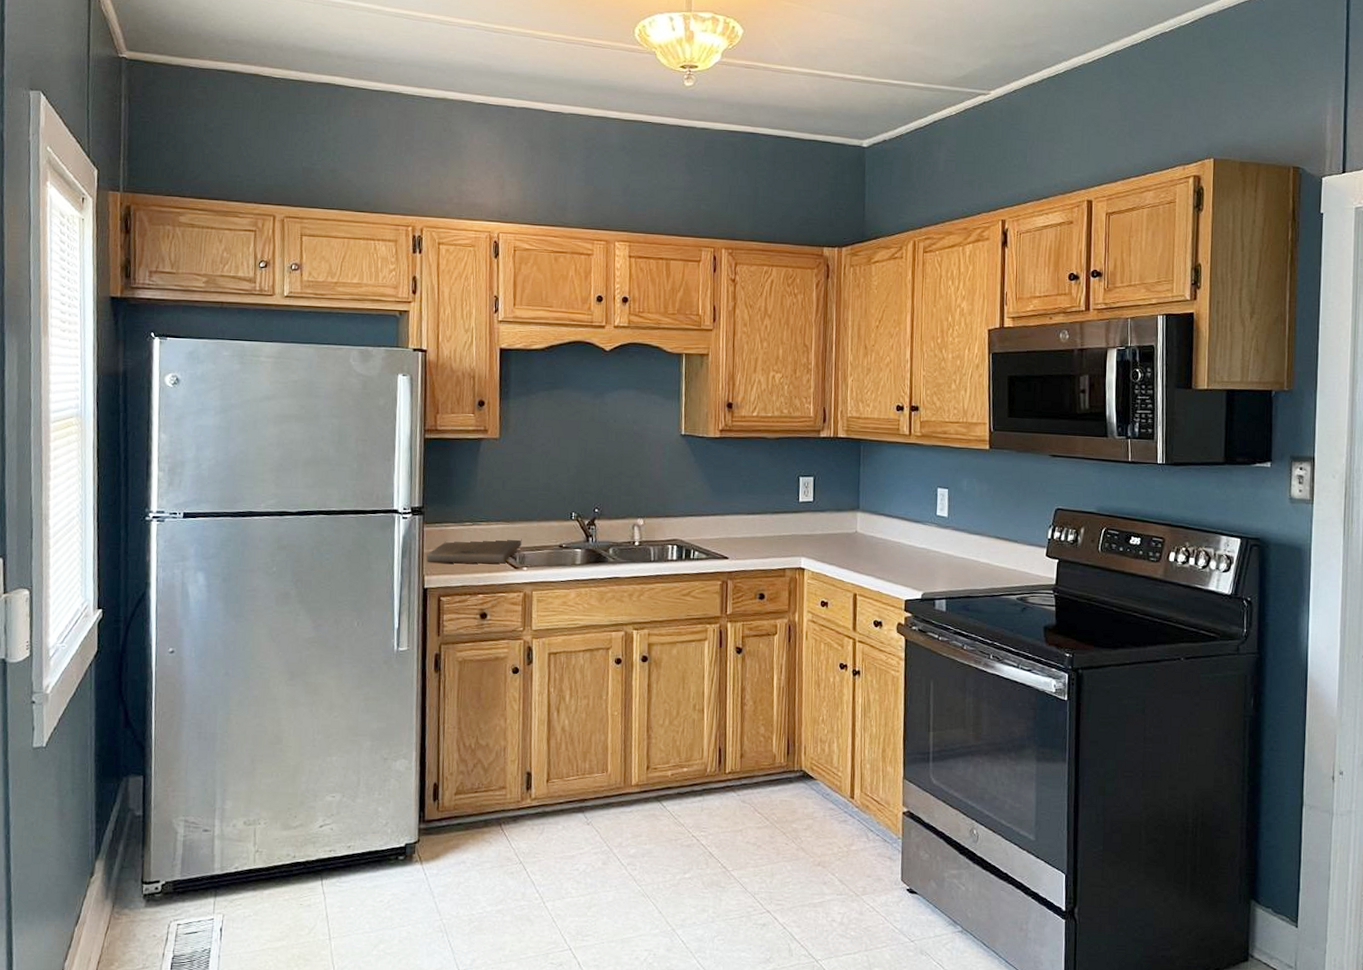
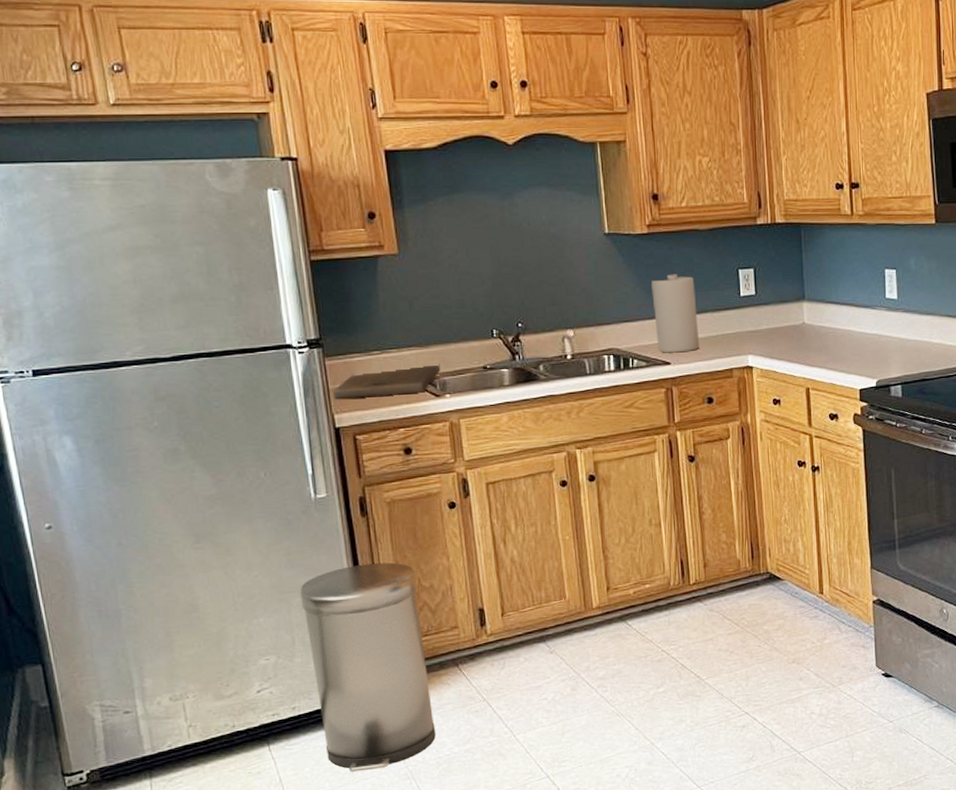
pedal bin: none [370,716,475,918] -> present [300,562,436,772]
paper towel holder: none [718,476,758,549] -> present [651,274,700,353]

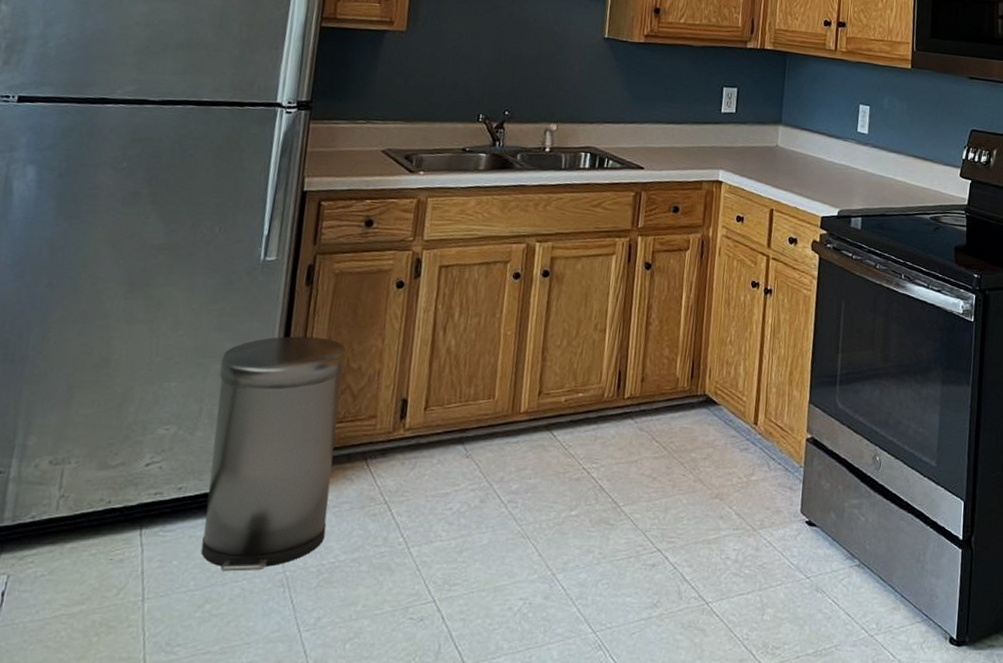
cutting board: present [333,363,441,400] -> none [309,139,421,167]
paper towel holder: present [651,274,700,353] -> none [634,83,680,160]

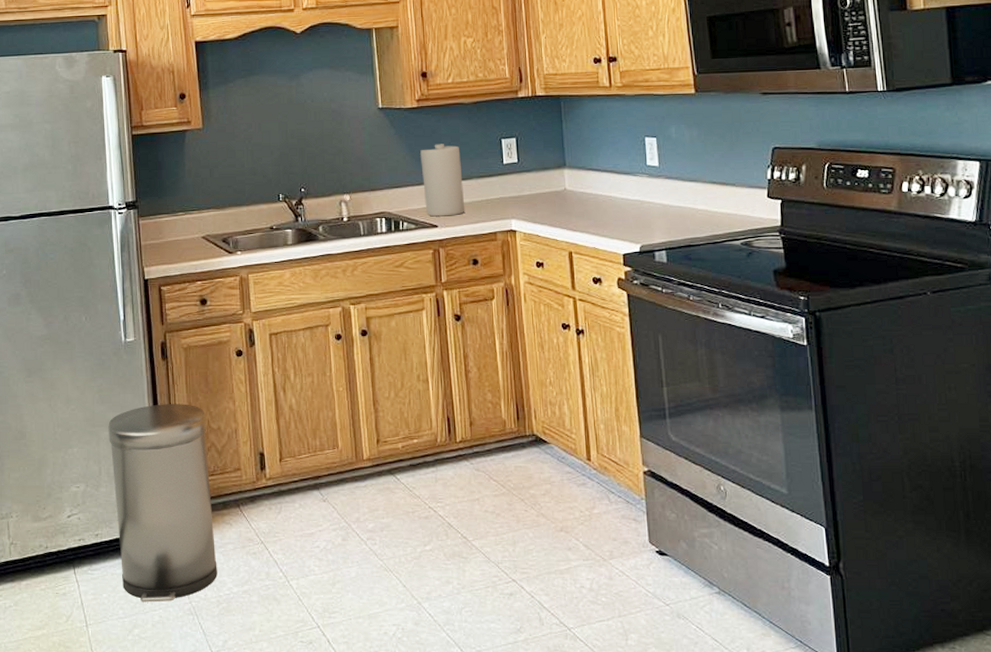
paper towel holder: none [634,83,680,160] -> present [420,144,465,217]

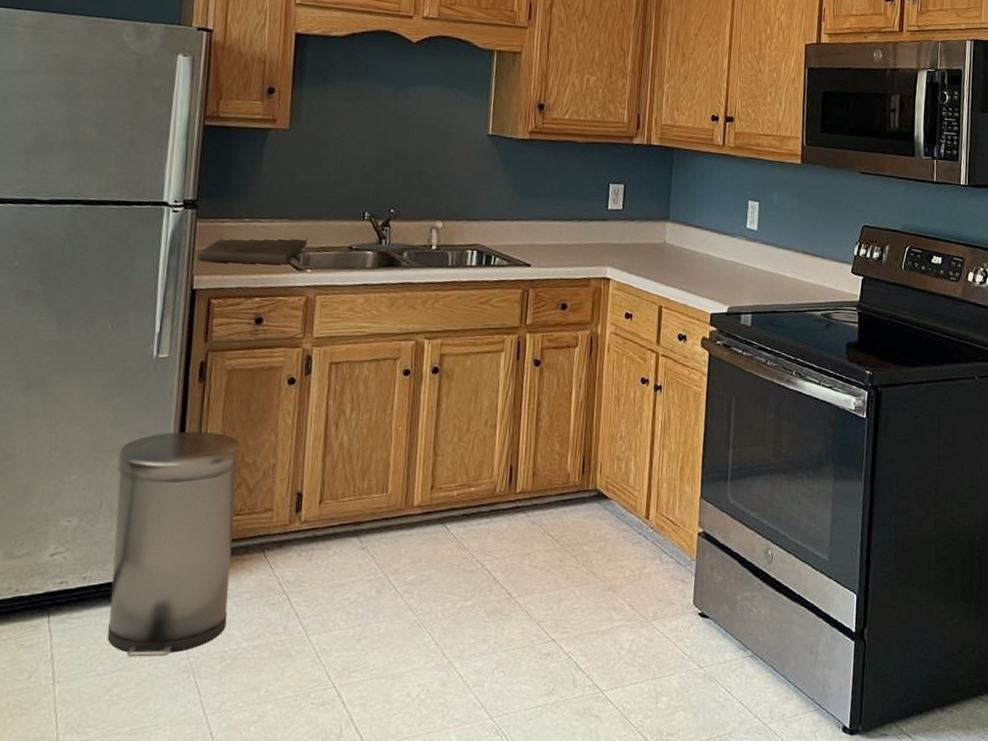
cutting board: none [144,224,234,255] -> present [197,237,308,265]
paper towel holder: present [420,144,465,217] -> none [521,180,566,257]

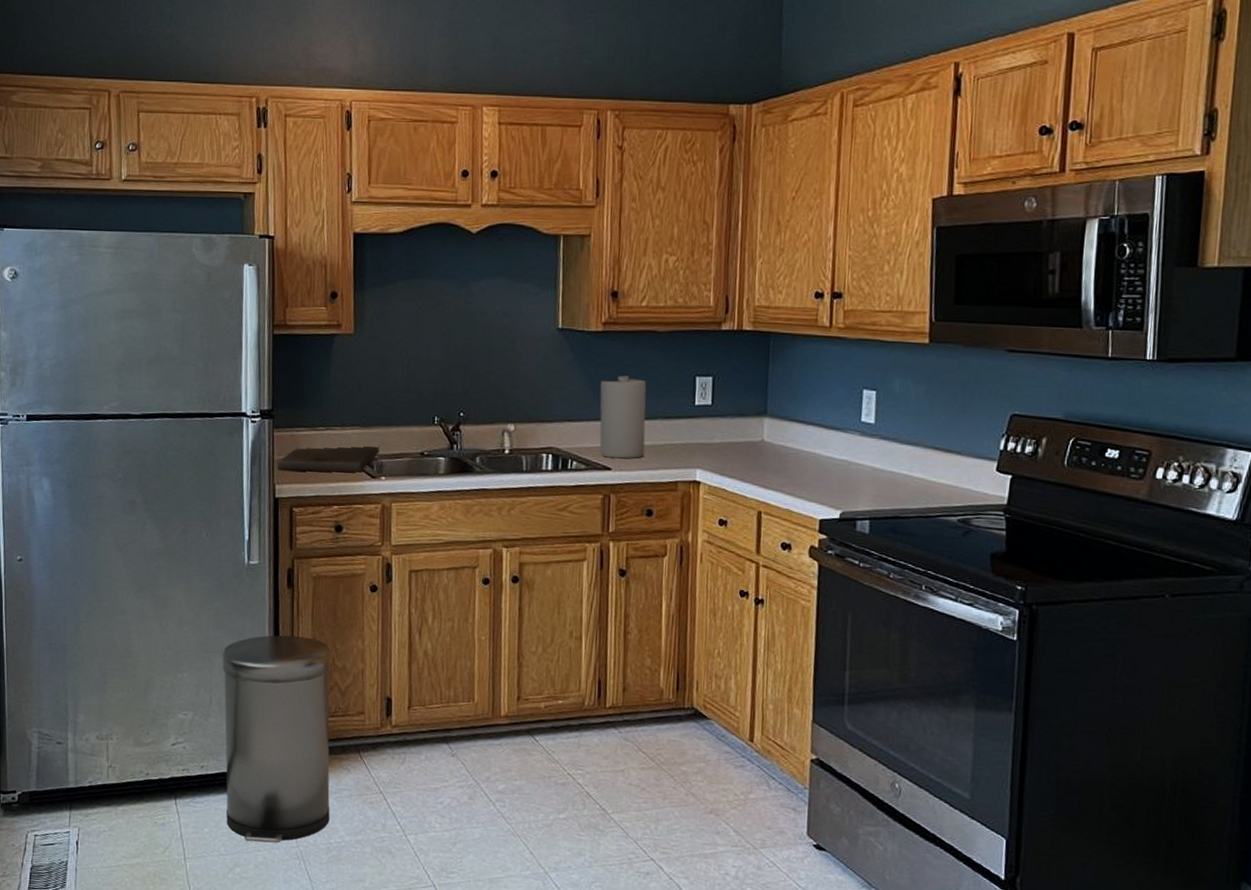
paper towel holder: none [521,180,566,257] -> present [599,375,647,459]

